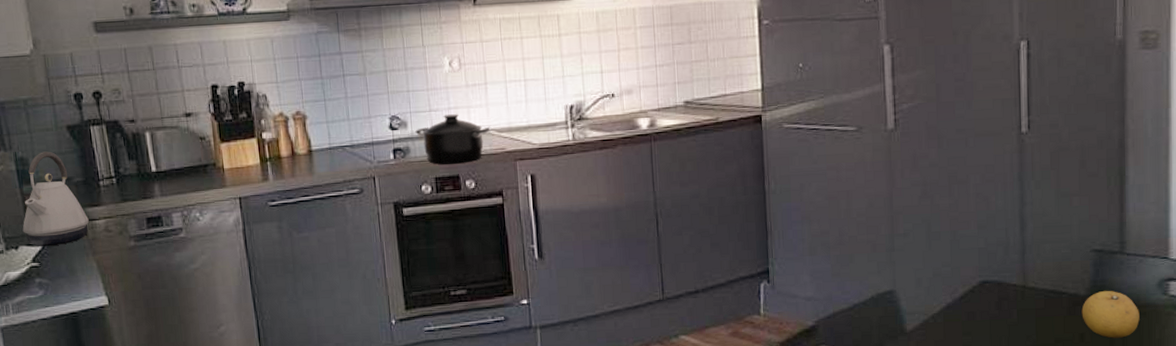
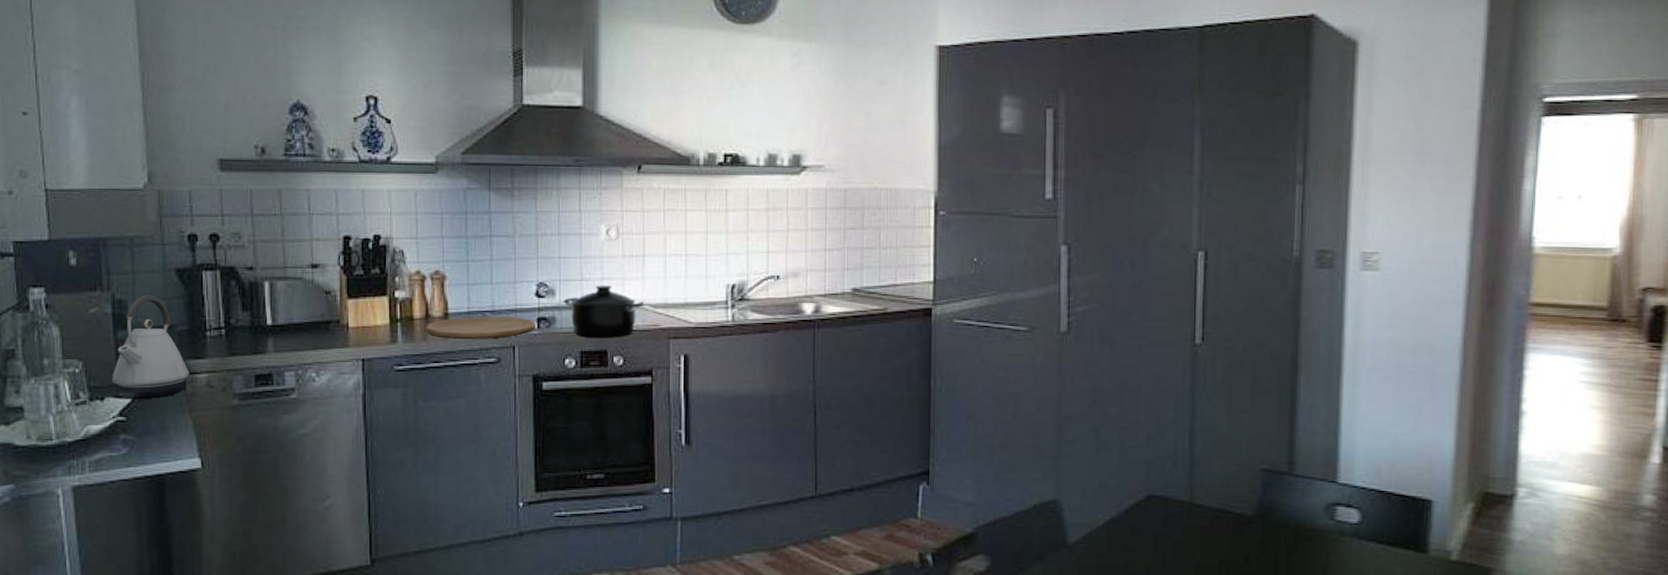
cutting board: none [293,149,392,174] -> present [426,316,535,340]
fruit: present [1081,290,1140,338] -> none [1247,512,1306,562]

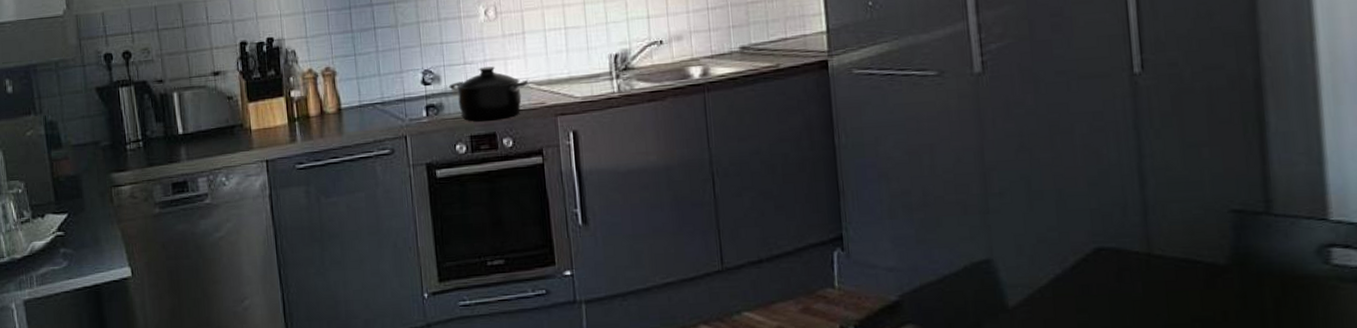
kettle: present [111,295,189,400] -> none [49,114,115,215]
cutting board: present [426,316,535,340] -> none [322,106,424,134]

